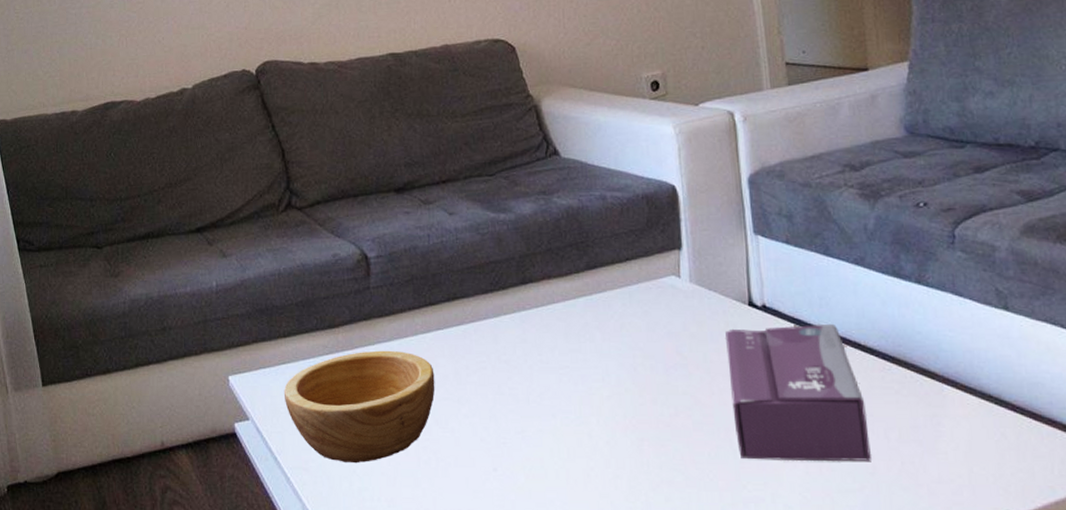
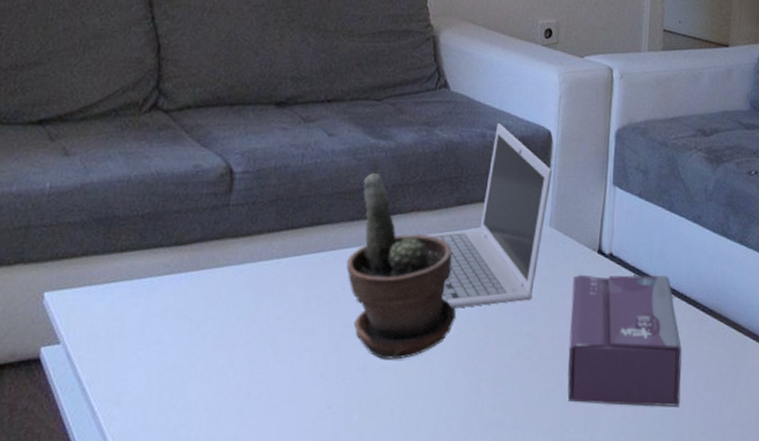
bowl: present [283,350,435,464] -> none [107,273,283,398]
potted plant: none [487,246,606,423] -> present [346,173,457,360]
laptop: none [557,184,684,370] -> present [422,123,552,308]

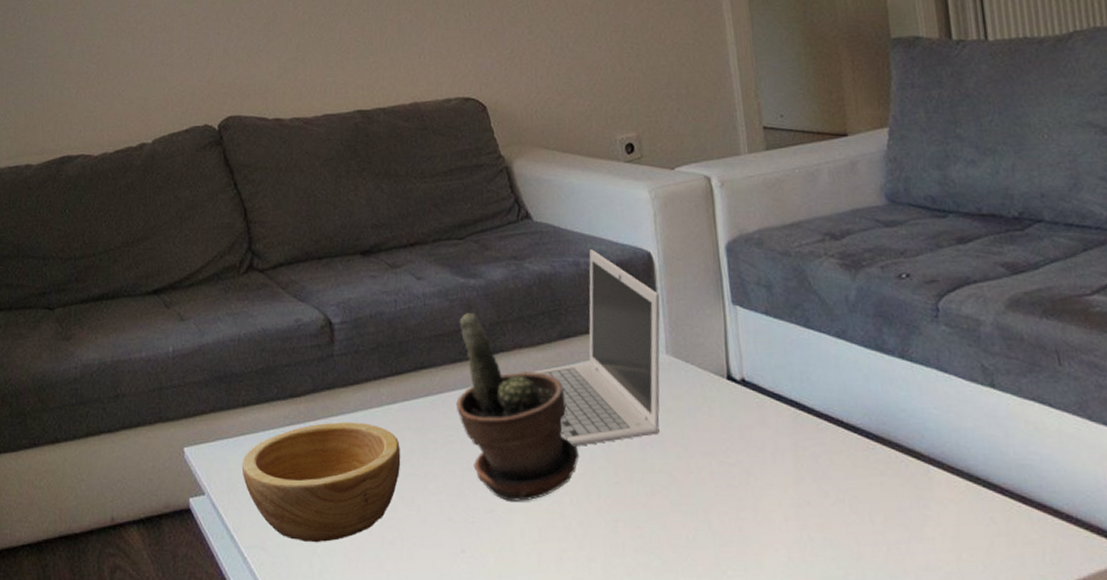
bowl: none [107,273,283,398] -> present [241,422,401,543]
tissue box: present [567,275,682,407] -> none [703,399,856,546]

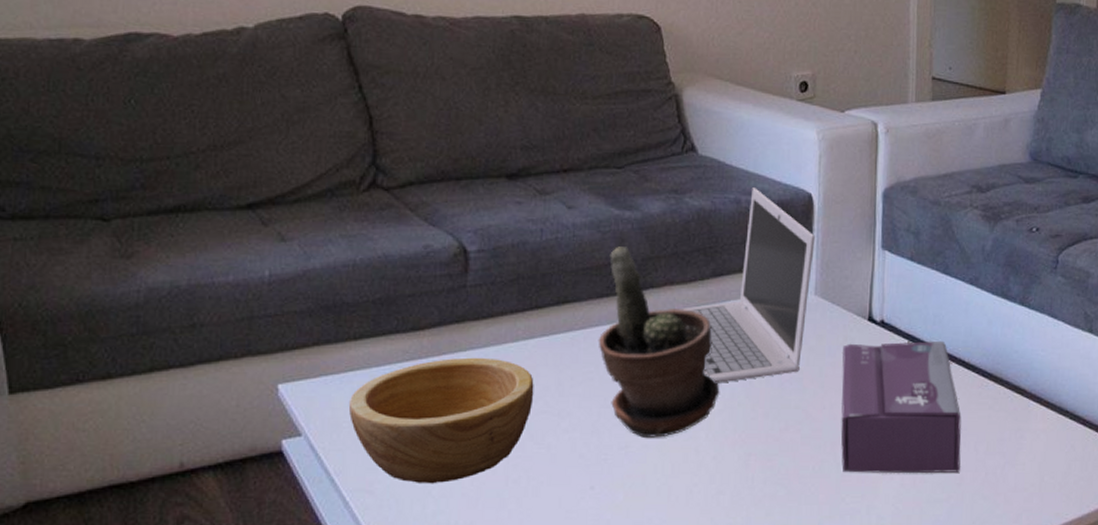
tissue box: none [703,399,856,546] -> present [841,340,961,473]

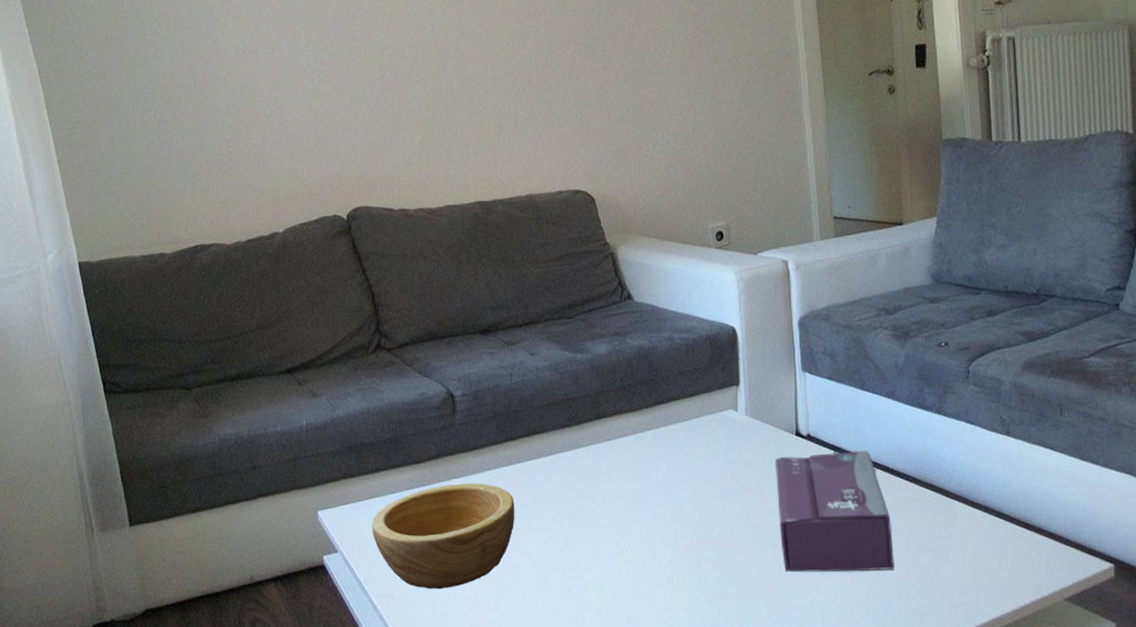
potted plant: present [598,246,720,438] -> none [564,384,670,546]
laptop: present [678,187,815,383] -> none [628,326,742,497]

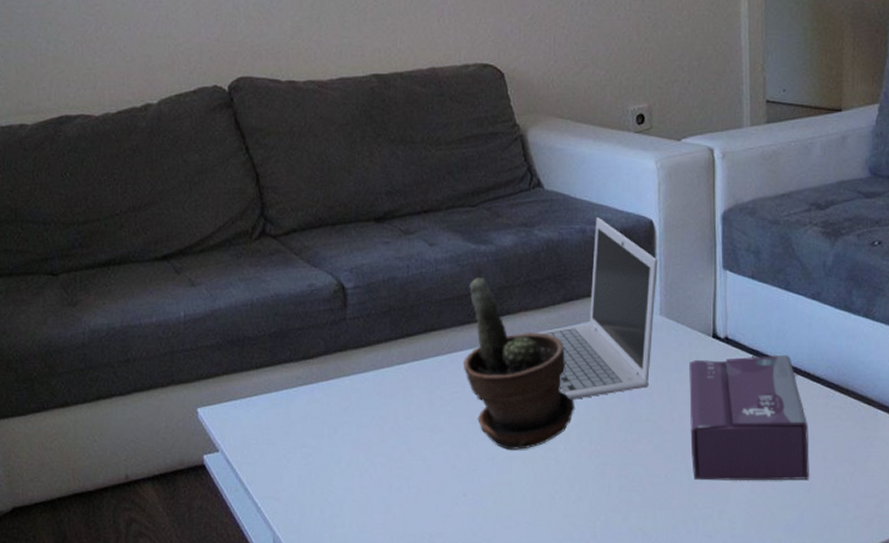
bowl: present [371,483,515,590] -> none [255,381,409,492]
potted plant: none [564,384,670,546] -> present [462,278,575,450]
laptop: none [628,326,742,497] -> present [533,217,658,399]

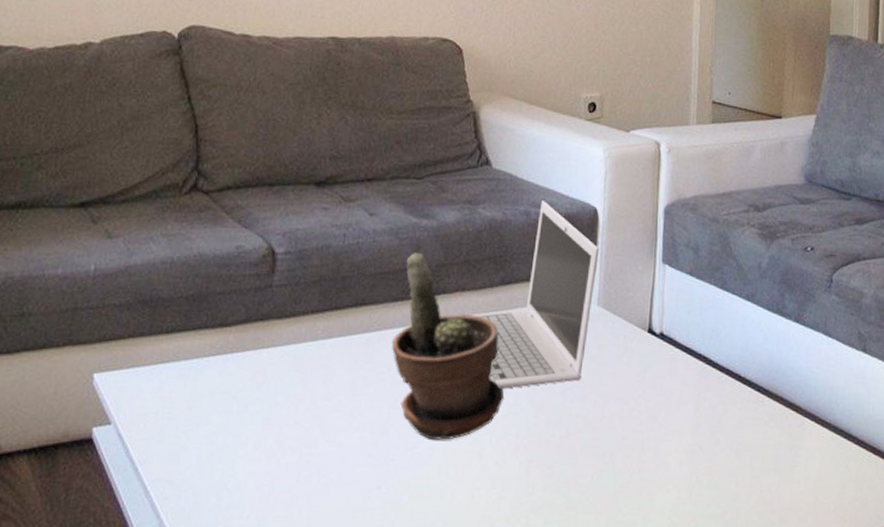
tissue box: present [689,354,809,481] -> none [619,354,737,488]

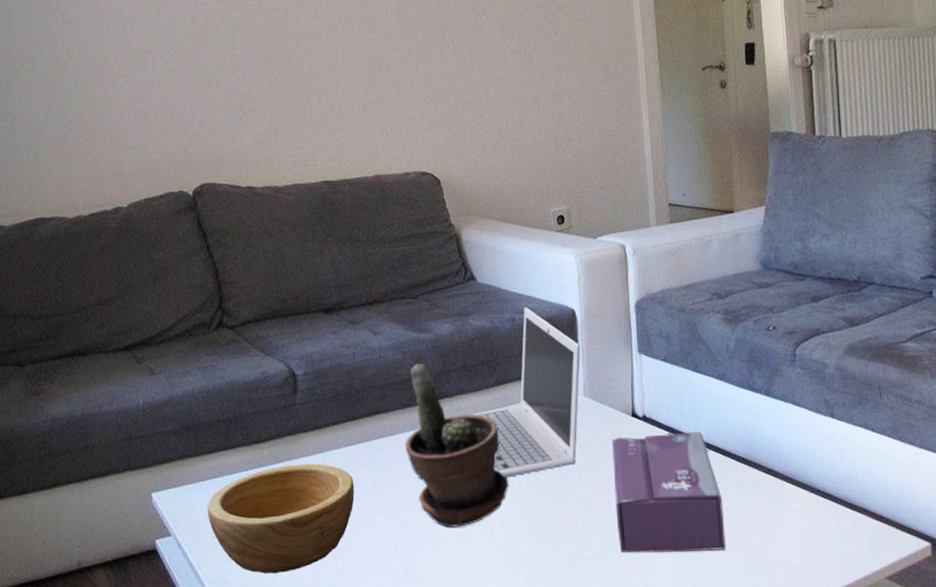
bowl: none [156,354,330,477] -> present [207,463,354,574]
tissue box: none [619,354,737,488] -> present [612,431,726,553]

